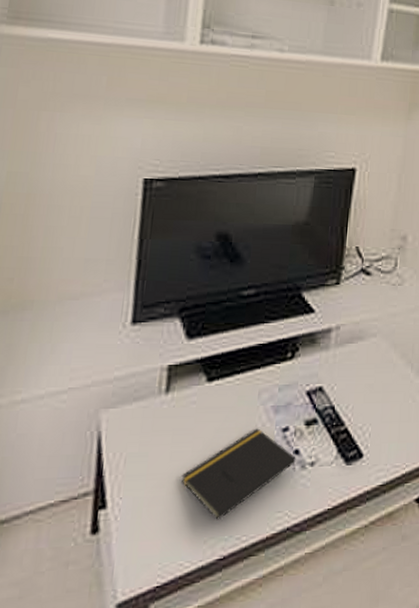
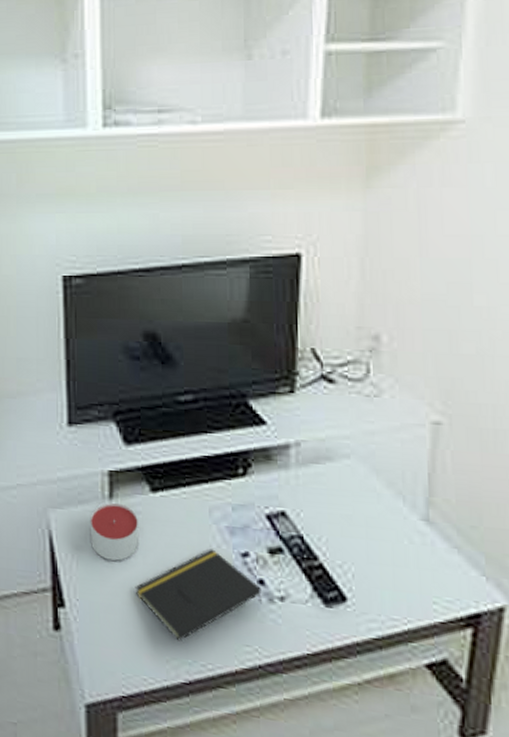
candle: none [142,395,192,453] -> present [90,502,138,561]

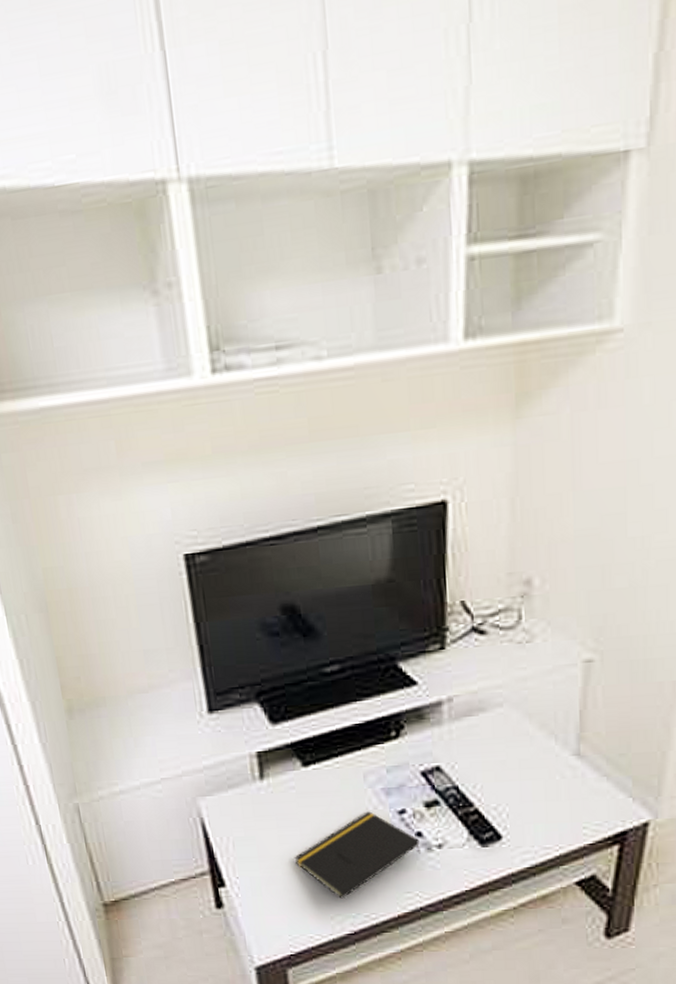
candle: present [90,502,138,561] -> none [242,781,294,837]

